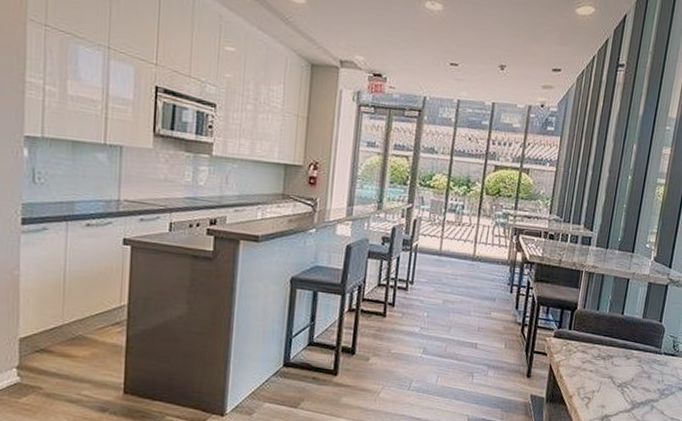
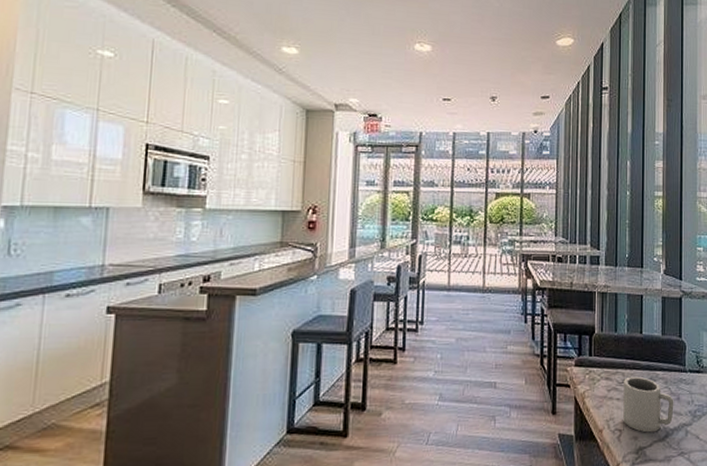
cup: none [593,352,645,404] -> present [623,376,674,433]

